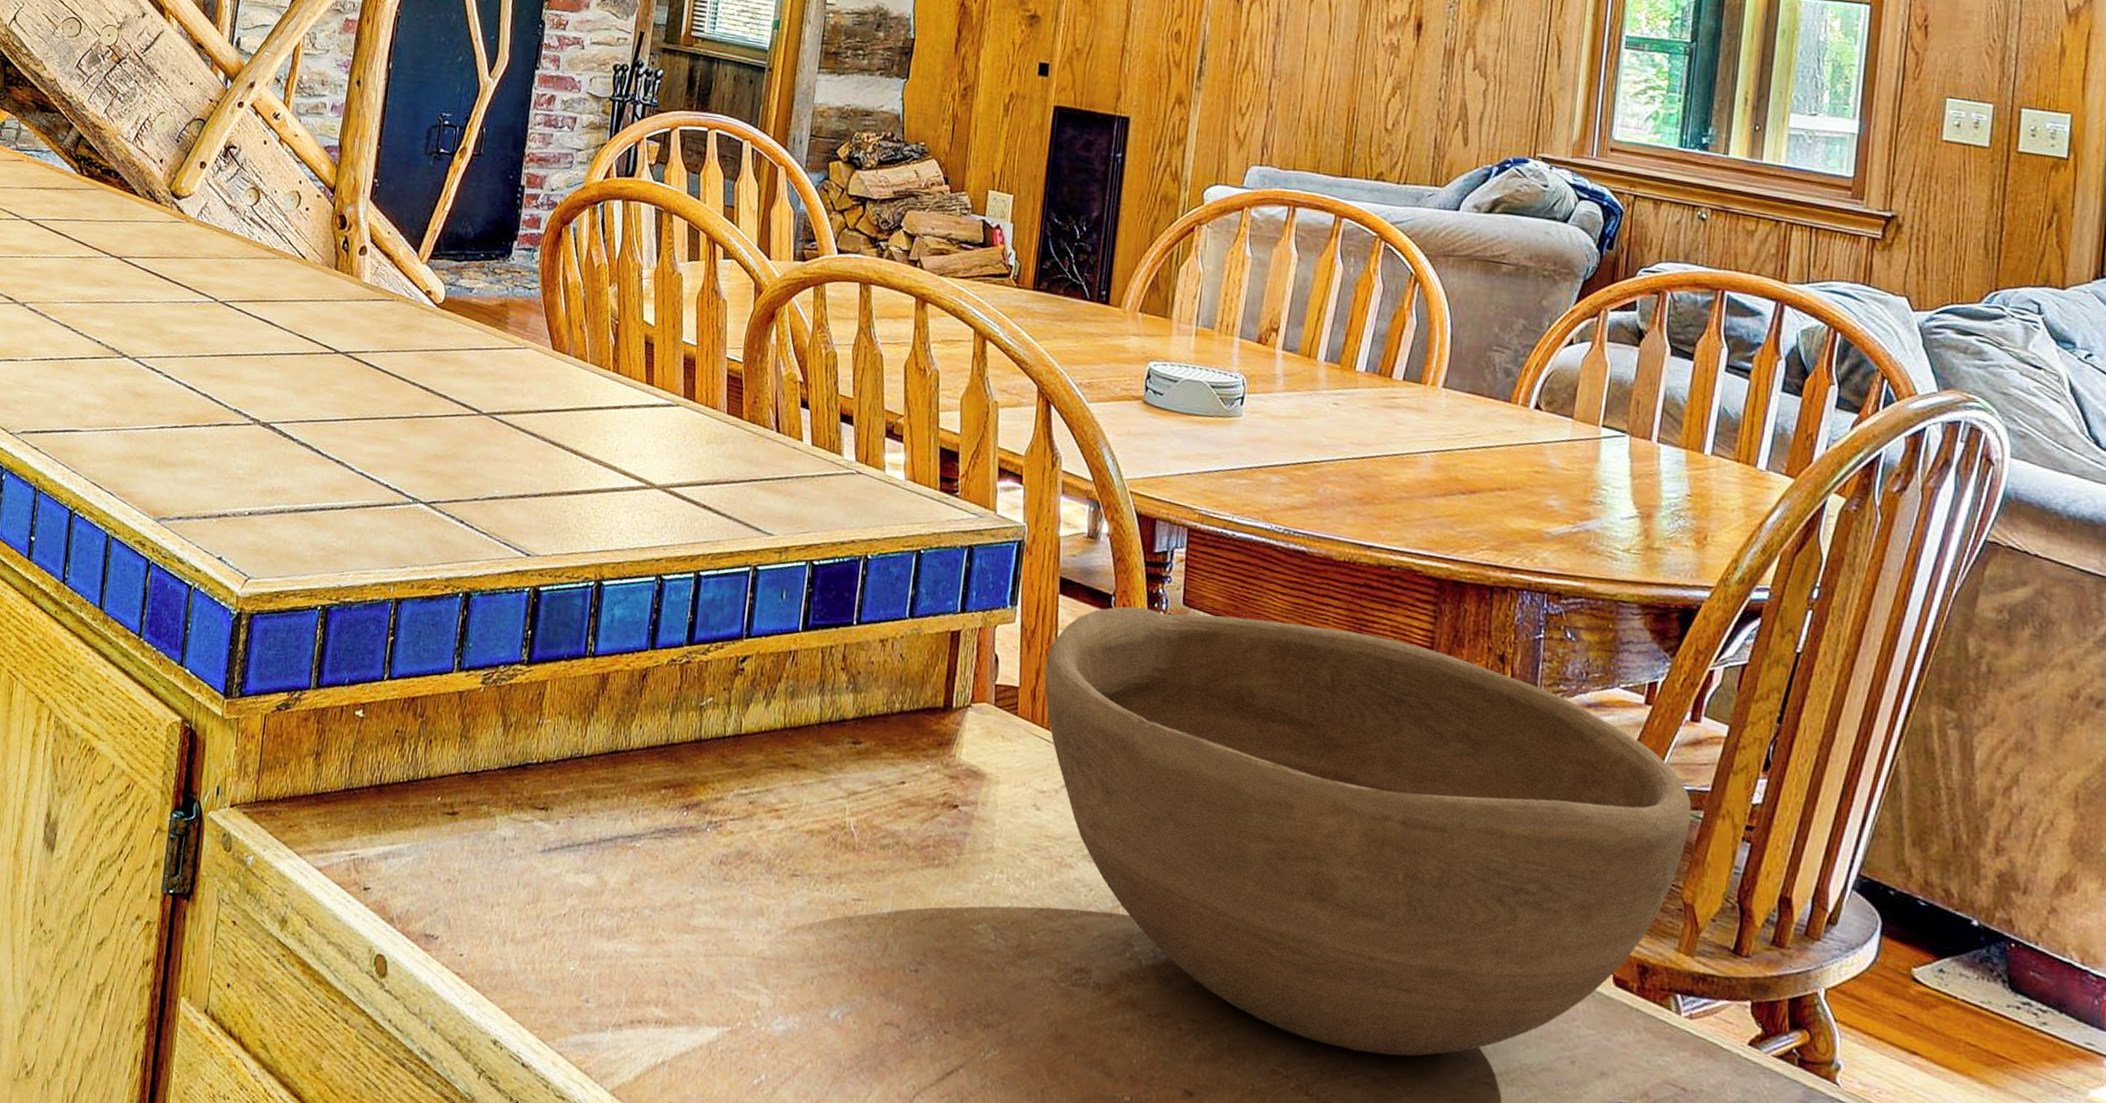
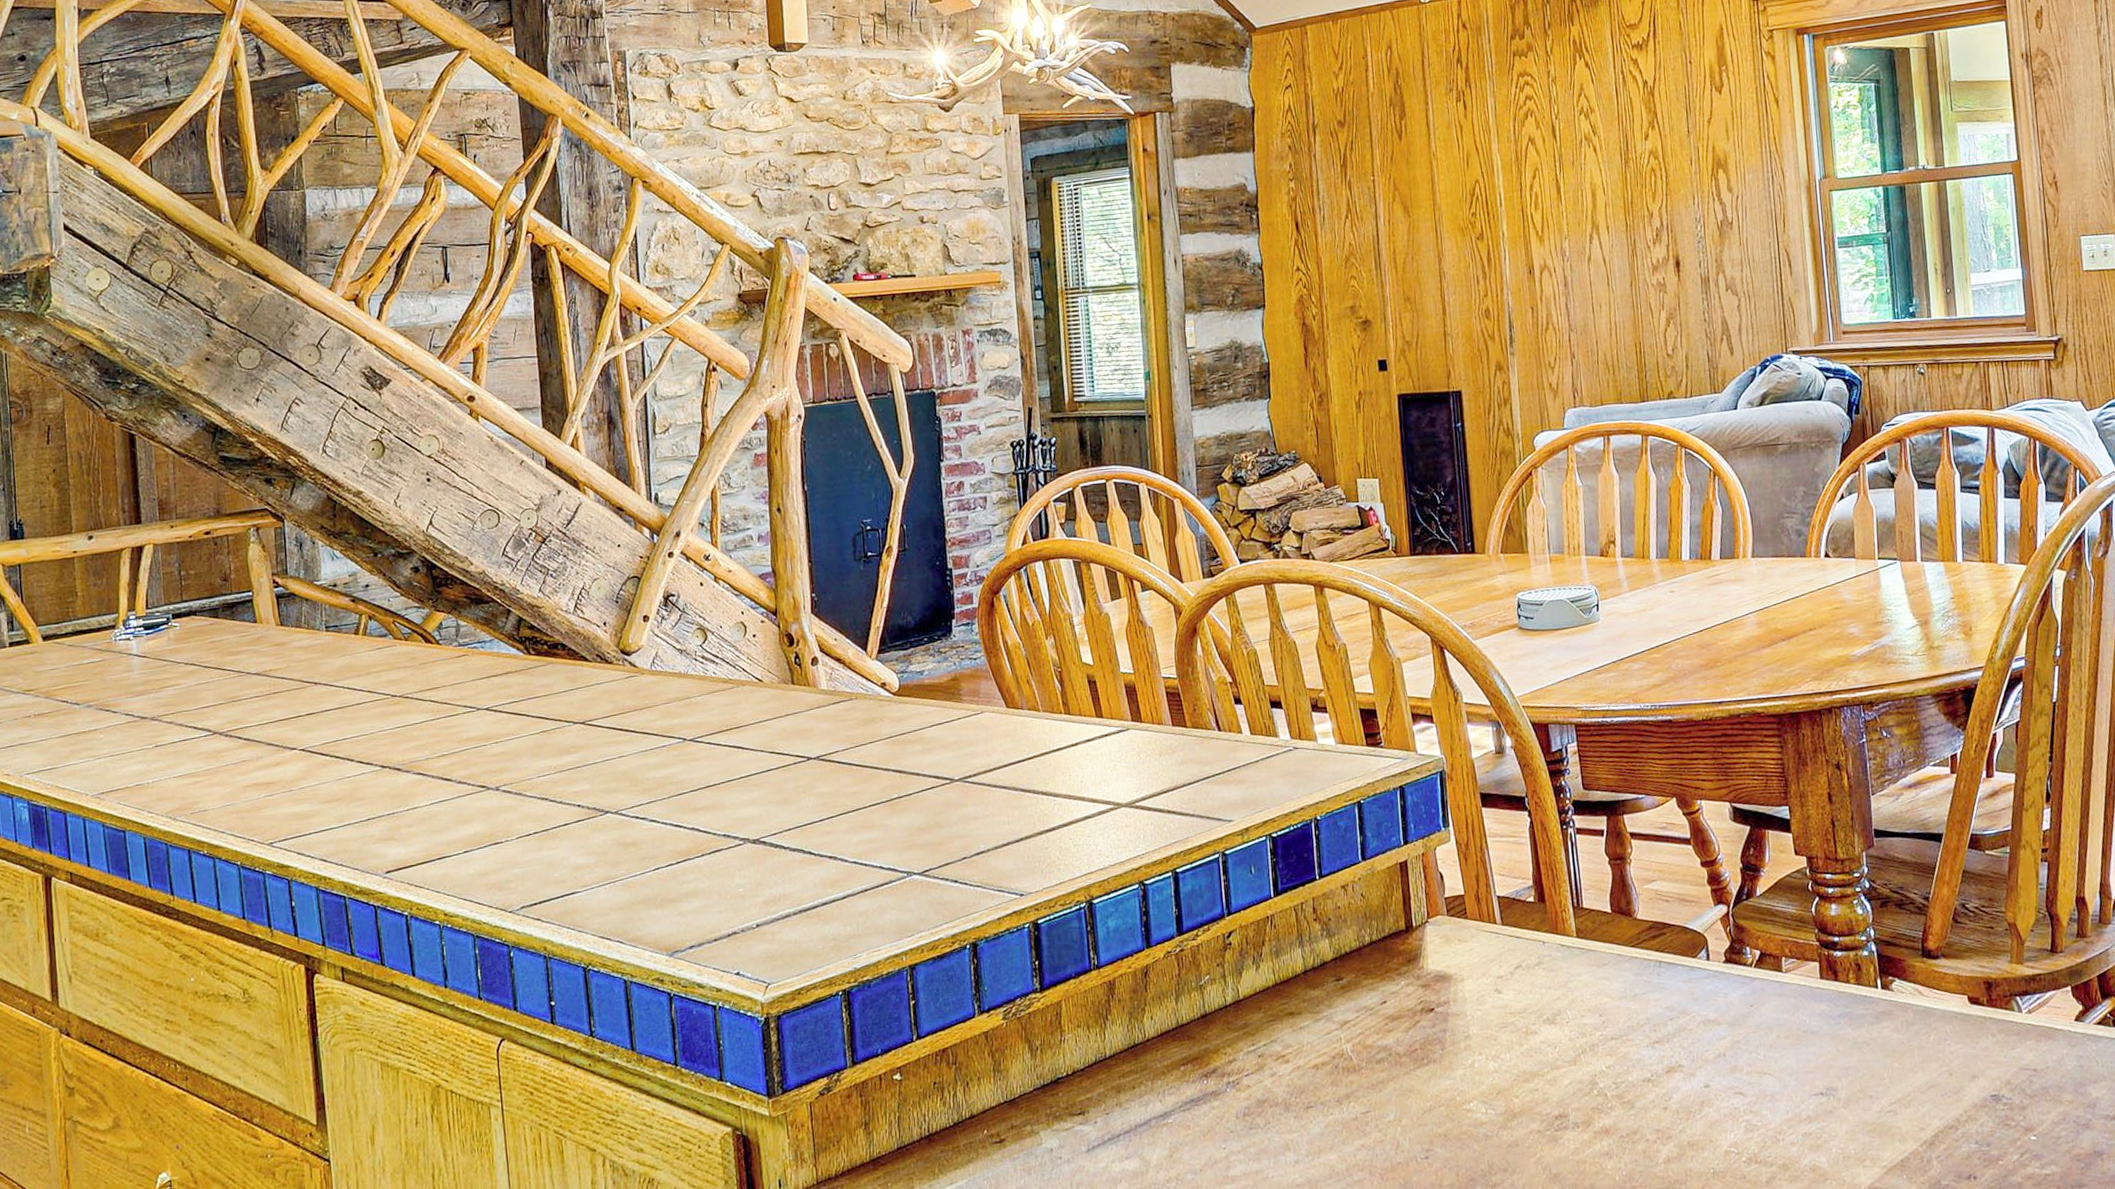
bowl: present [1044,606,1692,1057] -> none [1482,773,2002,1118]

